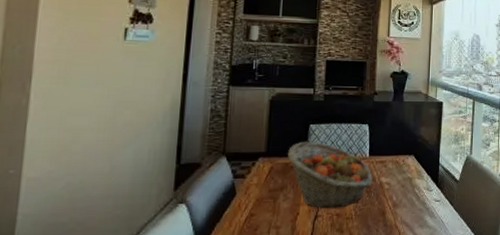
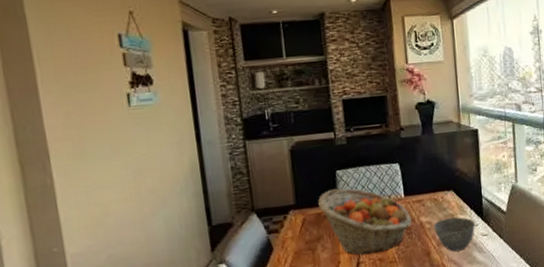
bowl: none [392,181,430,214] -> present [434,217,475,252]

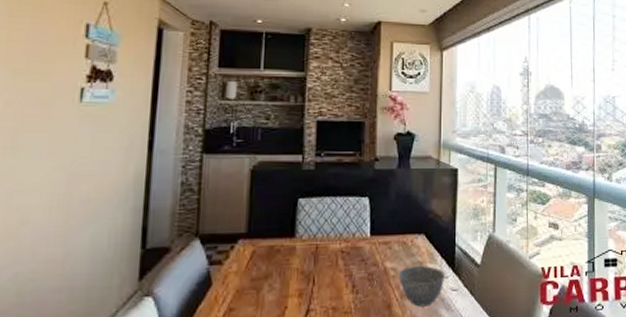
fruit basket: present [318,188,412,255] -> none [273,218,375,301]

